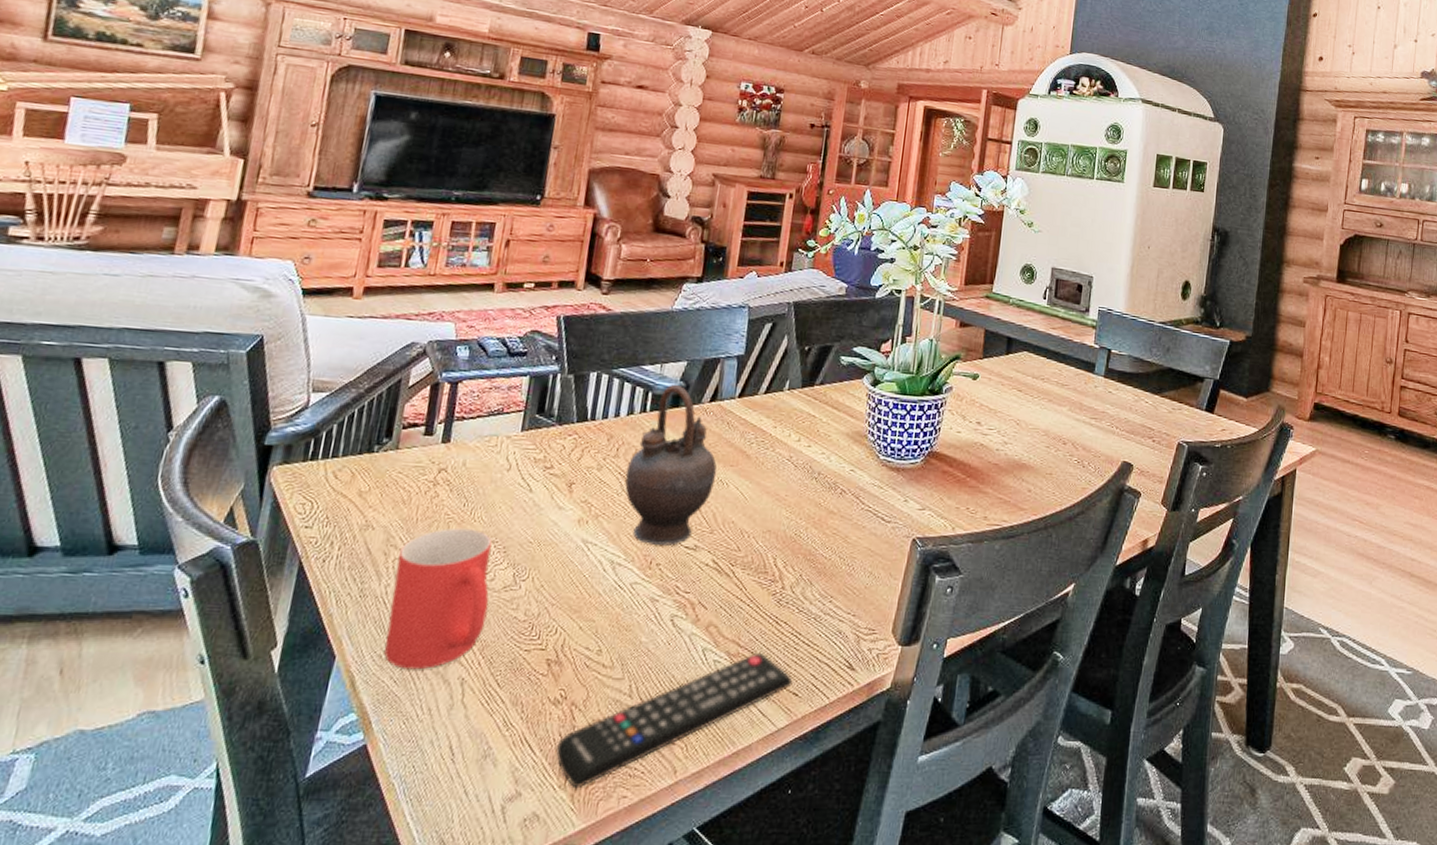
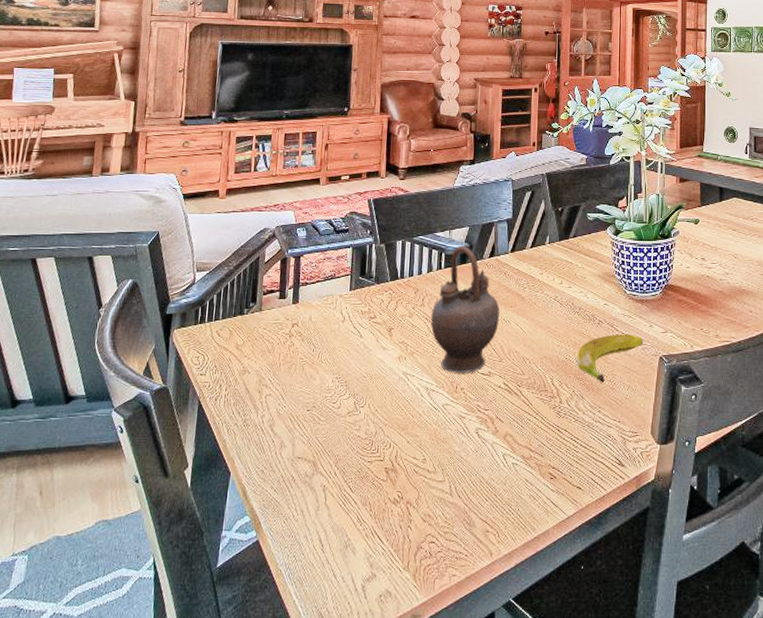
mug: present [384,527,492,670] -> none [265,368,338,481]
remote control: present [555,652,793,789] -> none [398,455,576,570]
banana: none [808,508,894,568] -> present [577,334,643,384]

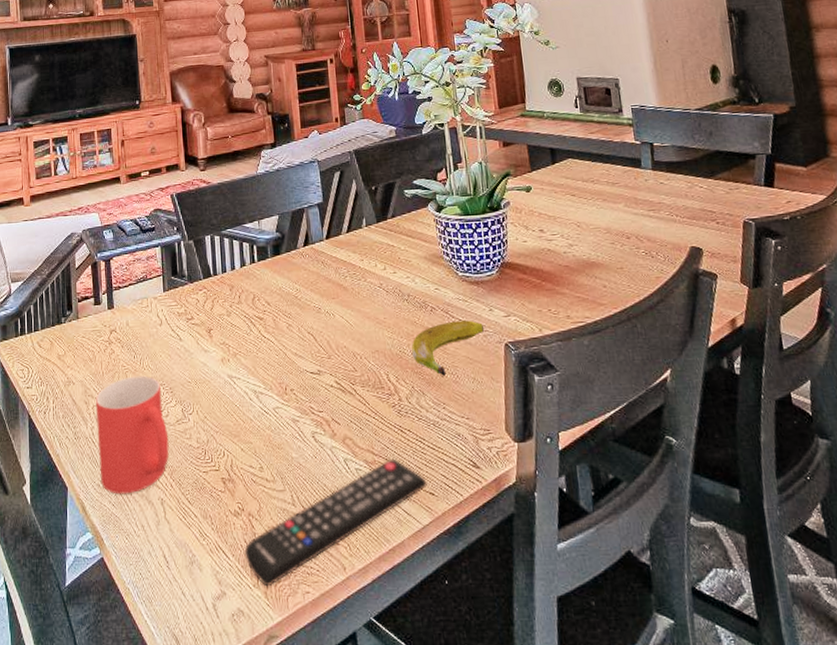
mug: none [265,368,338,481] -> present [95,375,169,495]
remote control: none [398,455,576,570] -> present [244,458,427,587]
teapot: present [430,246,500,373] -> none [249,236,323,373]

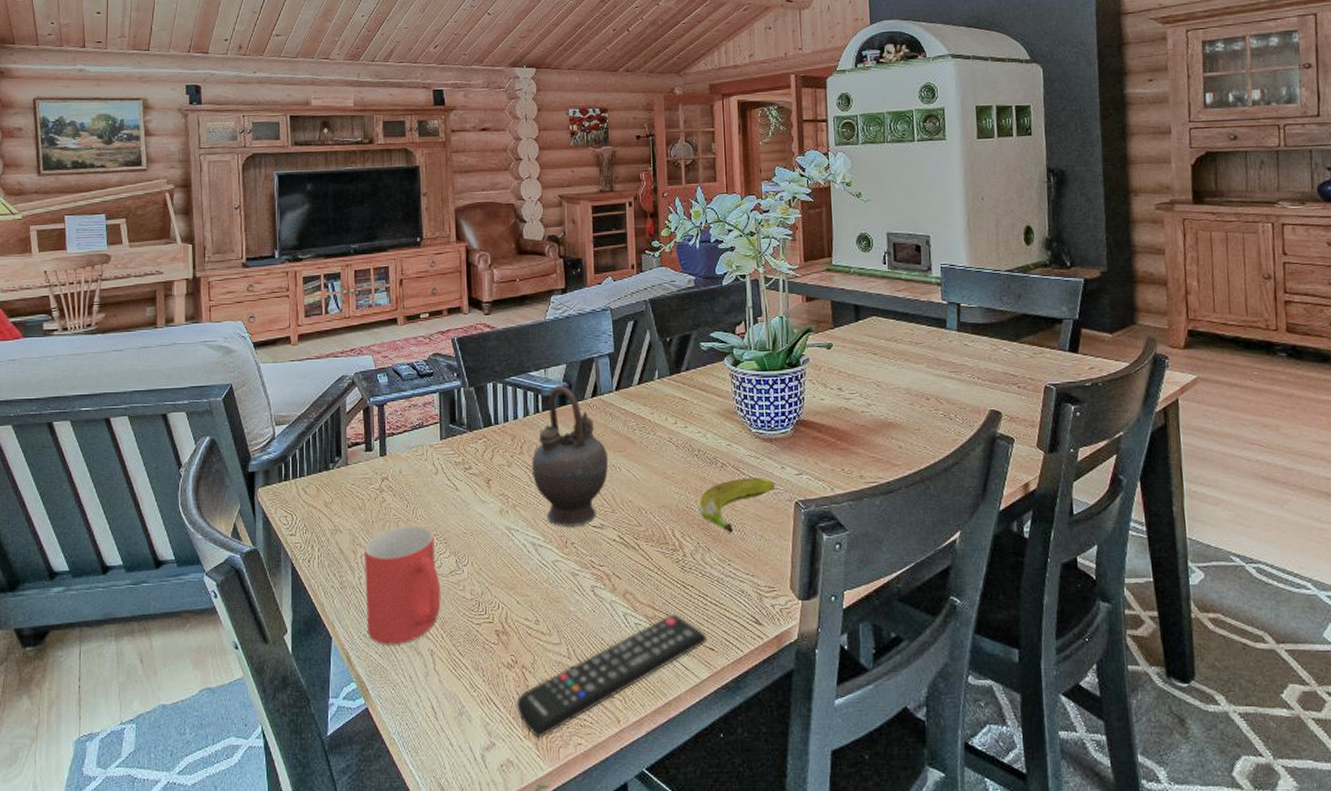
teapot: none [249,236,323,373] -> present [531,386,609,526]

